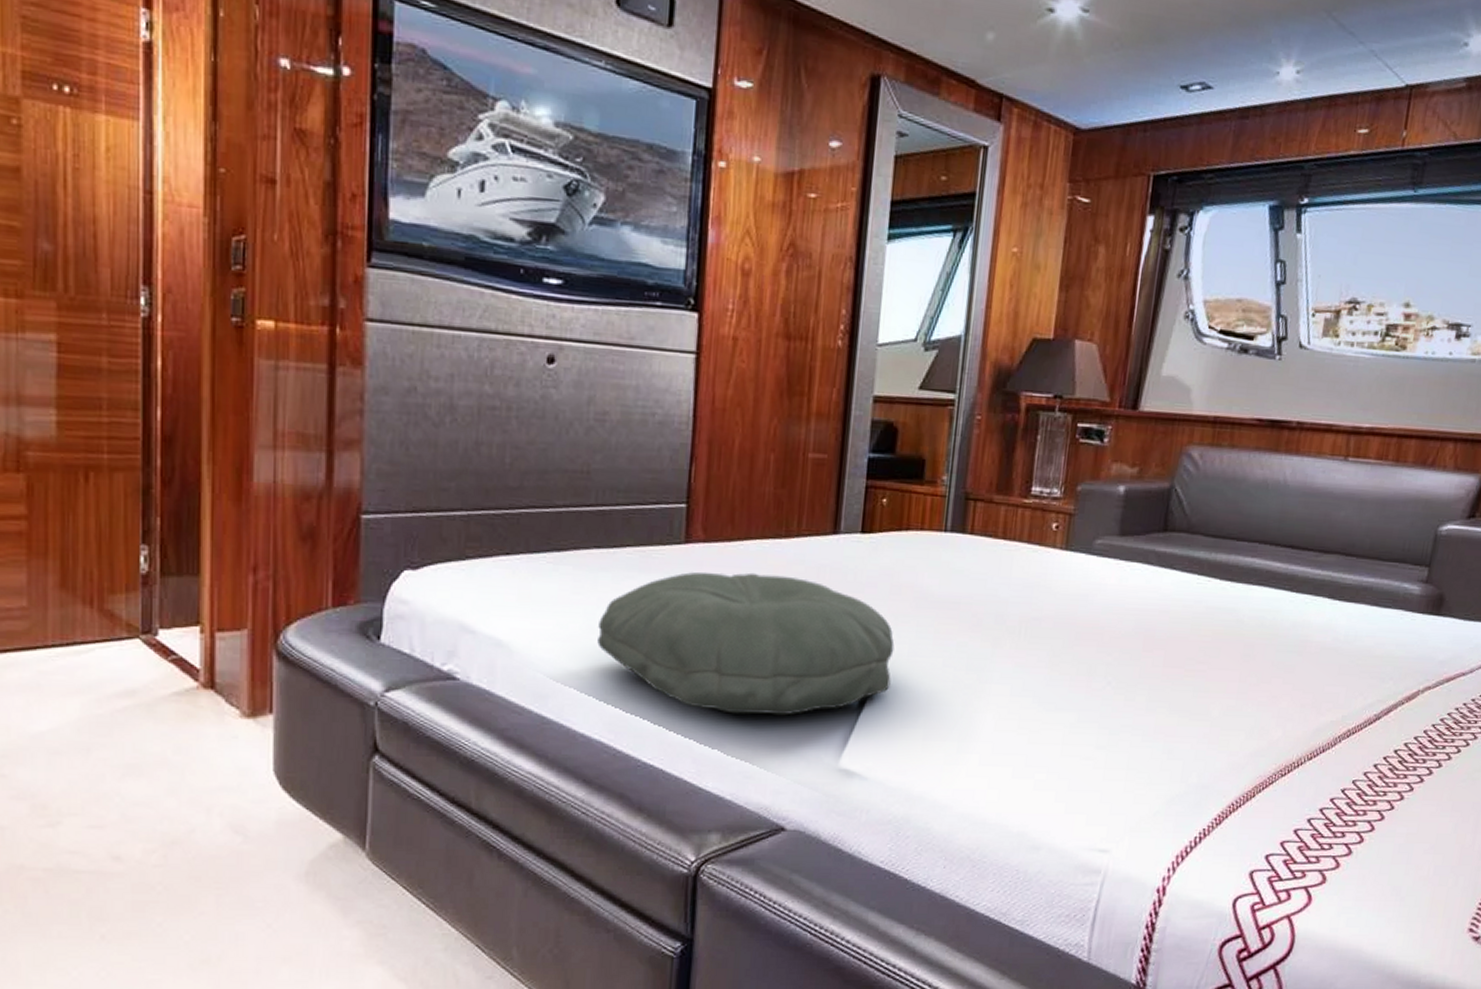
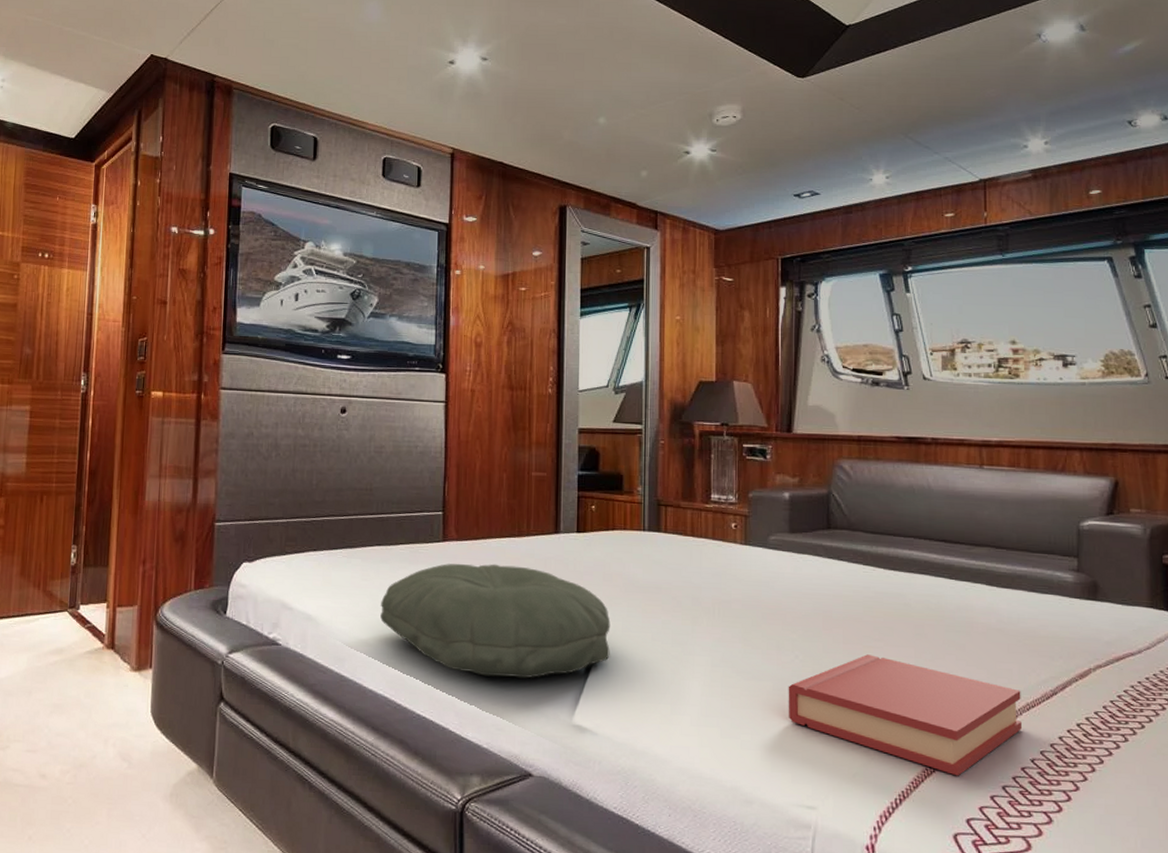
hardback book: none [1092,679,1344,810] -> present [788,654,1021,776]

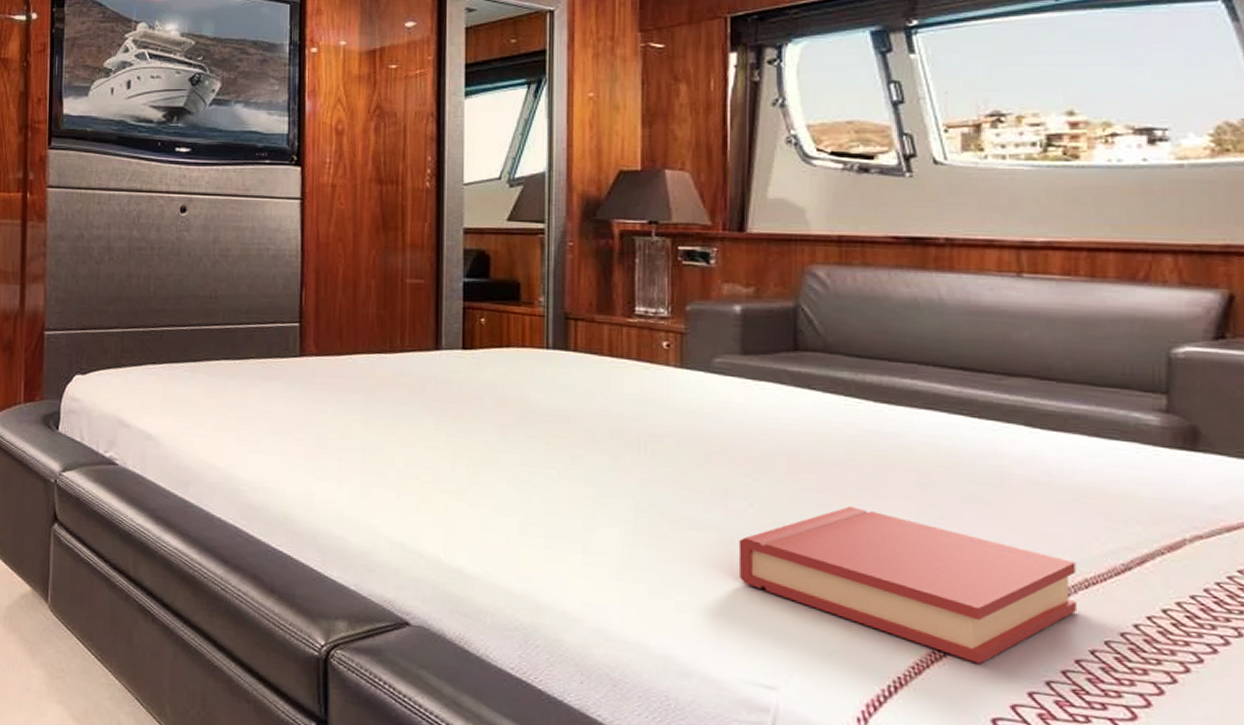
pillow: present [380,563,611,679] -> none [229,381,505,515]

